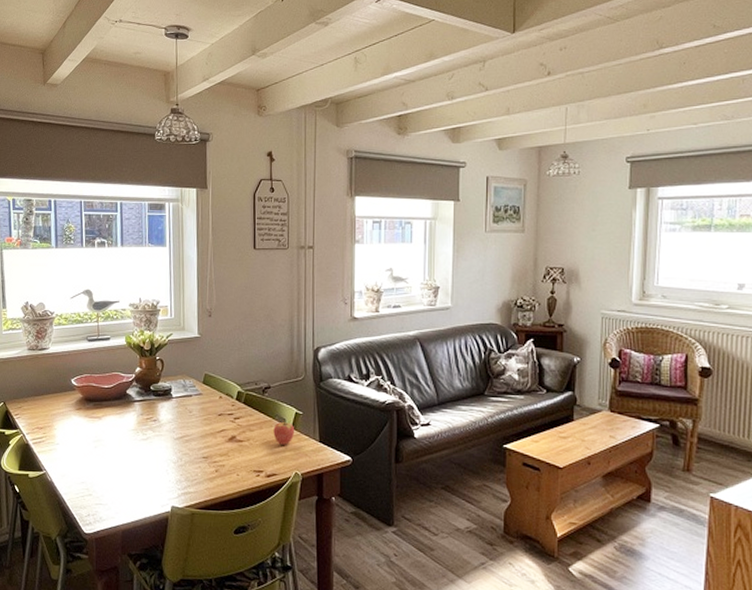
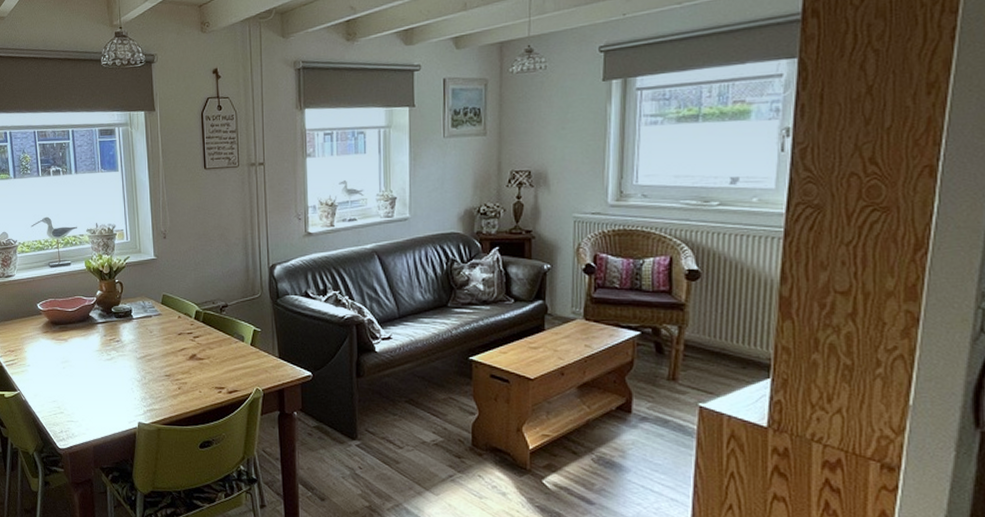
fruit: present [273,420,295,445] -> none [233,337,254,362]

